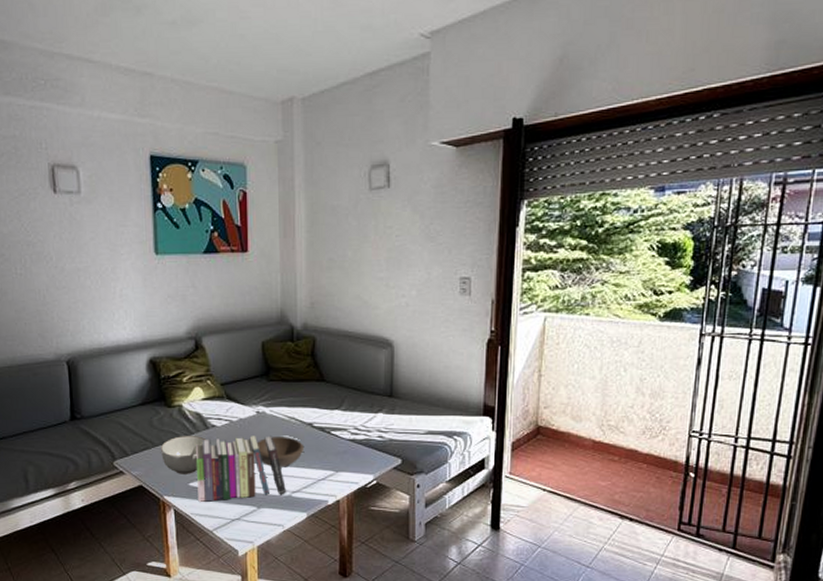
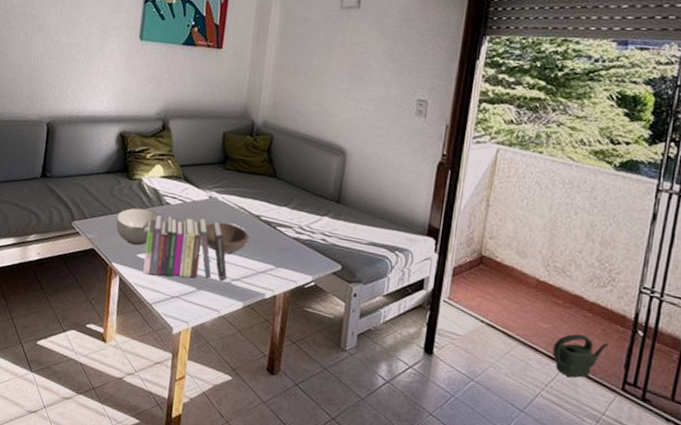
watering can: none [612,486,664,526] -> present [552,334,609,378]

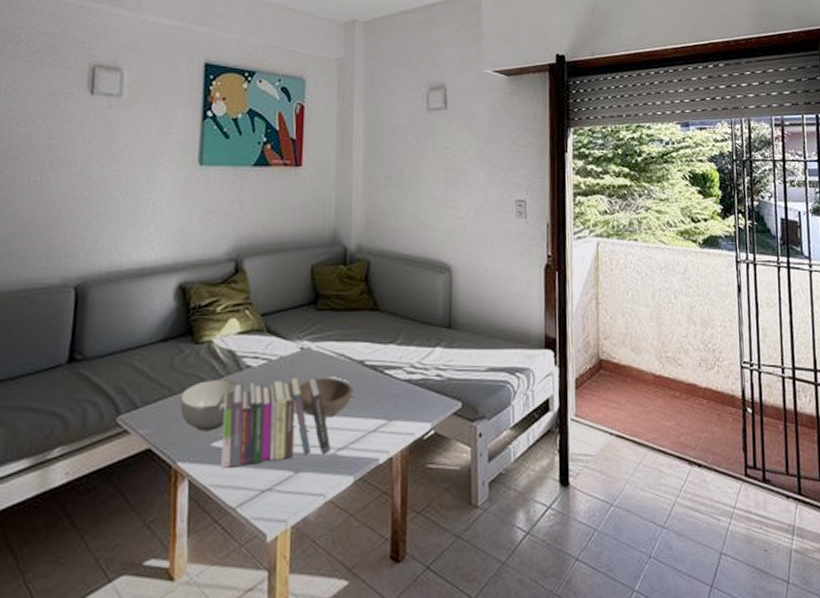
watering can: present [552,334,609,378] -> none [679,425,726,474]

